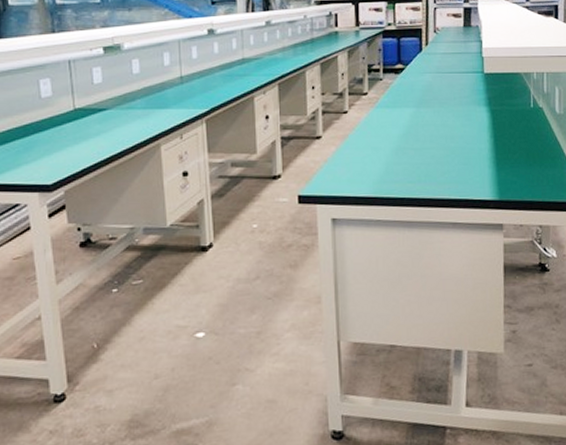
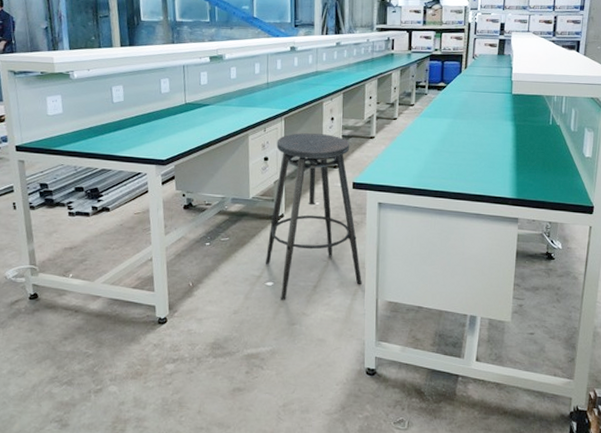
stool: none [192,136,318,355] -> present [265,132,362,300]

